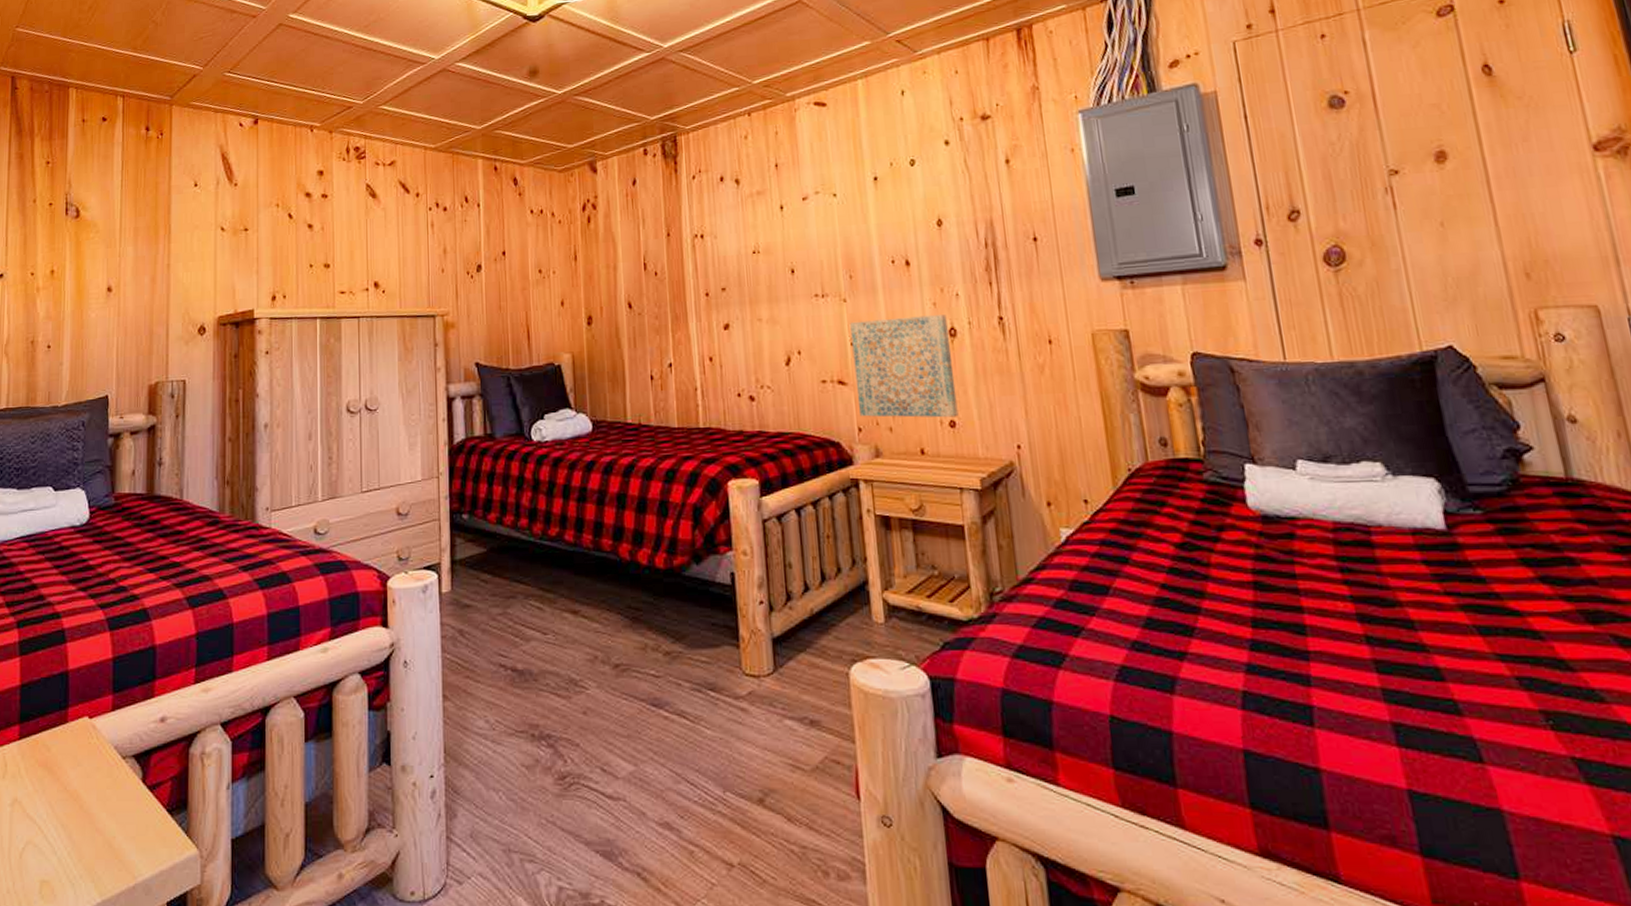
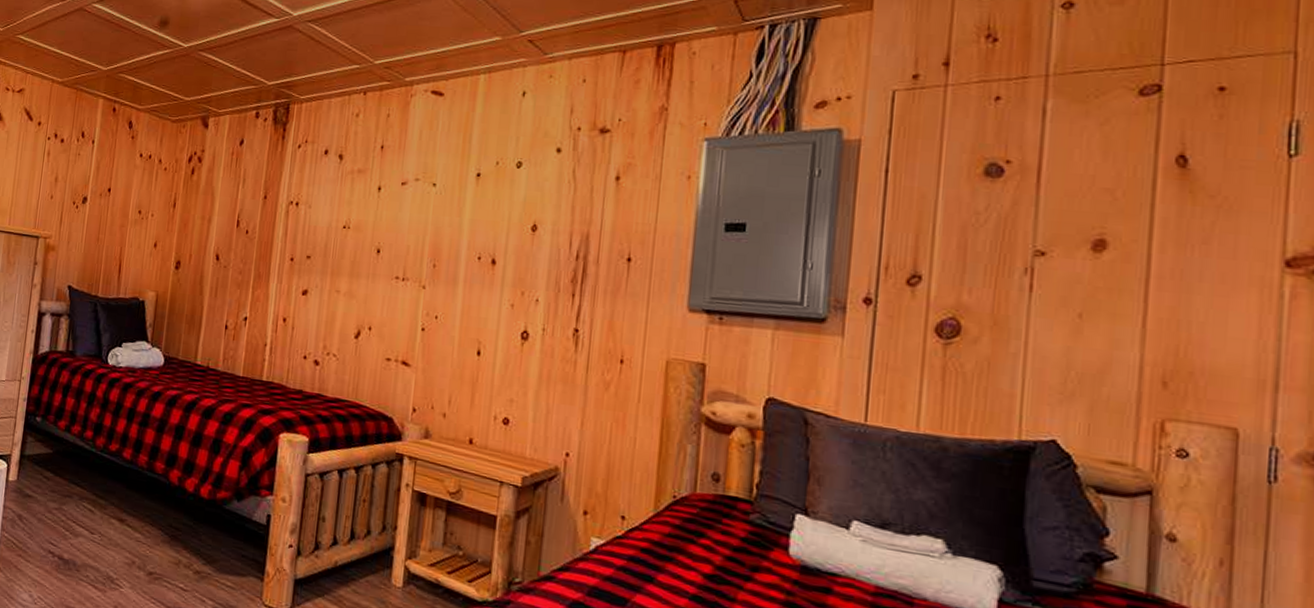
wall art: present [850,315,959,418] -> none [417,309,522,416]

